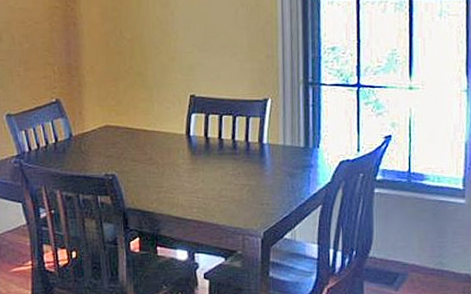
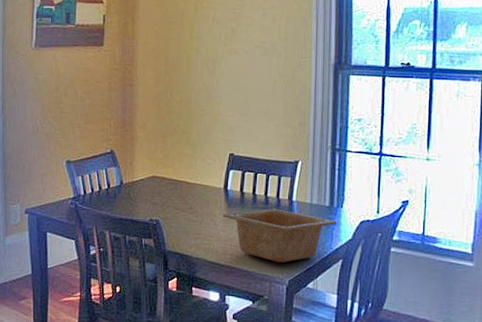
serving bowl: none [186,153,314,213] -> present [222,208,337,263]

